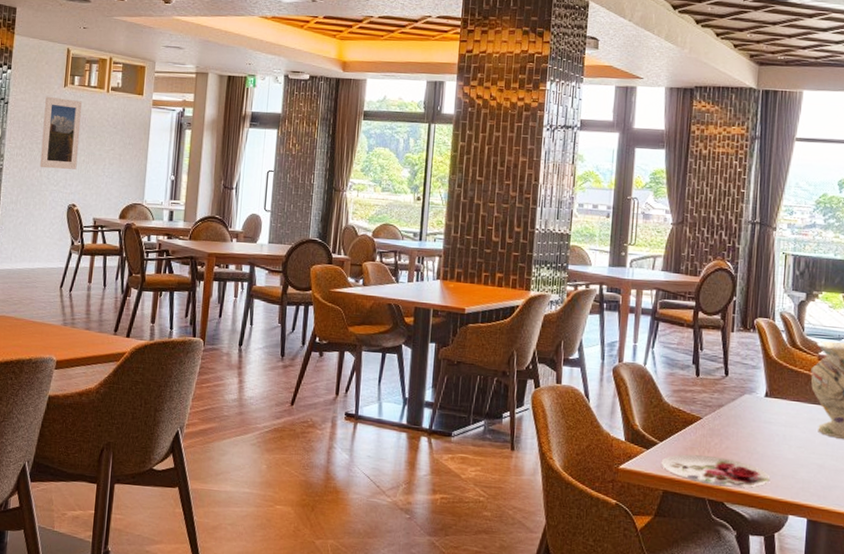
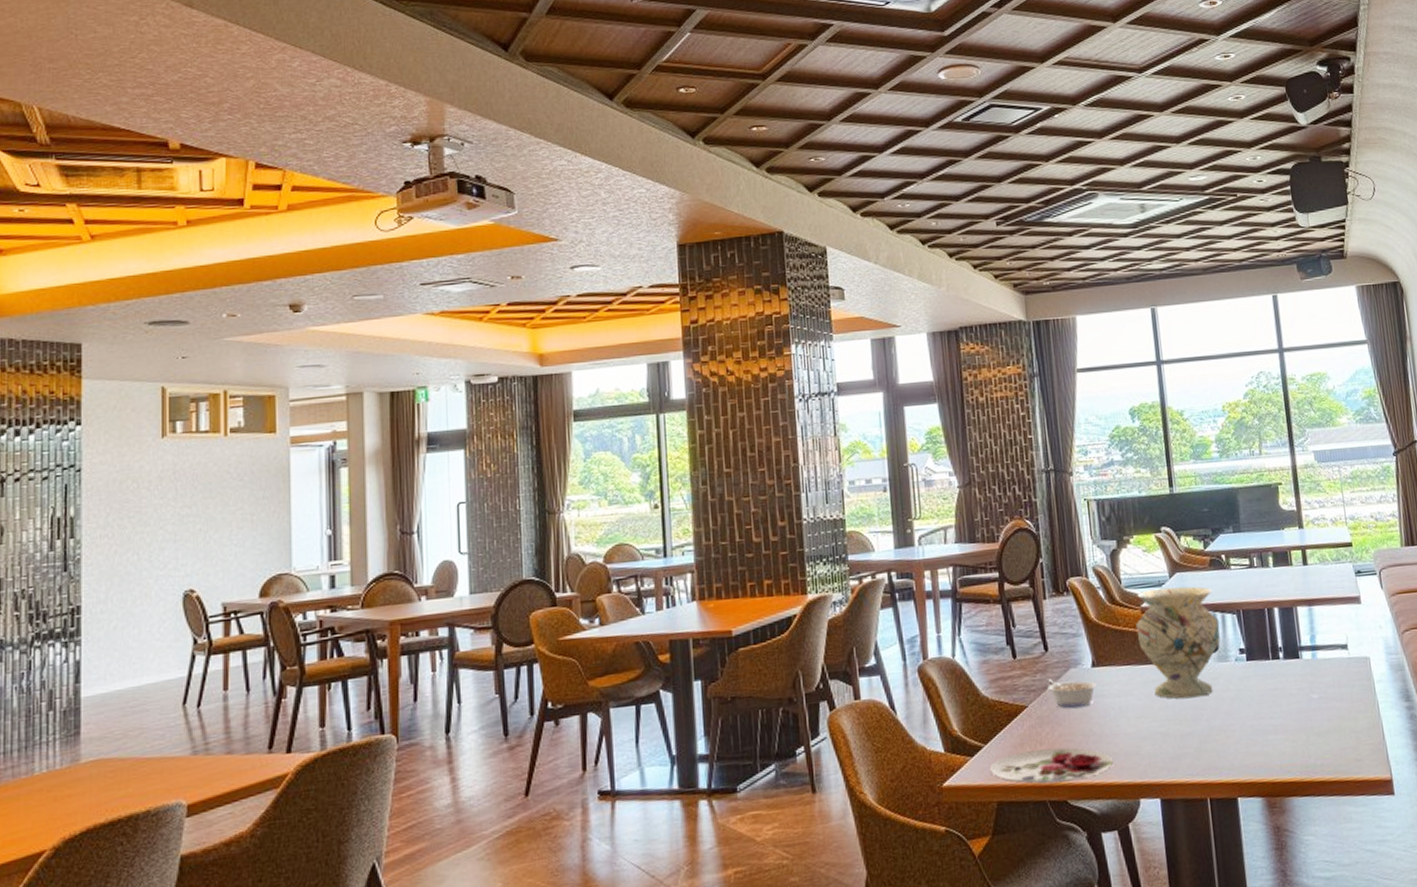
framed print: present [40,96,83,170] -> none [136,452,191,549]
legume: none [722,399,767,428] -> present [1047,679,1097,708]

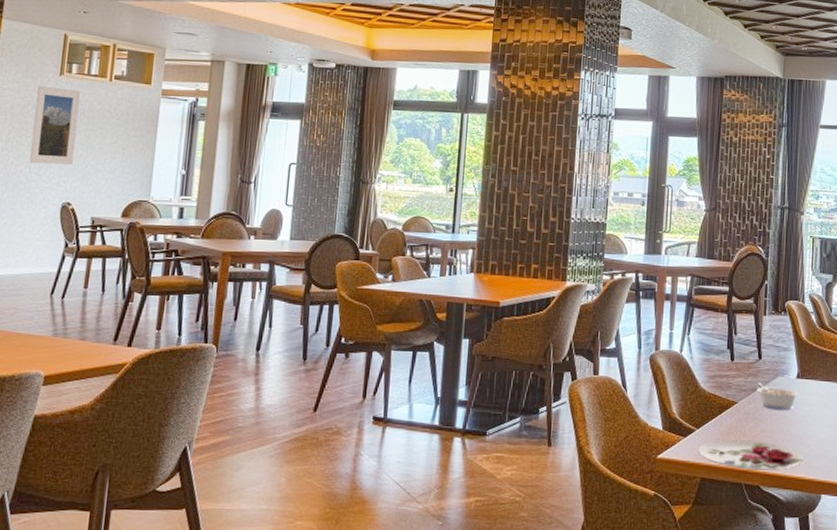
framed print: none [136,452,191,549] -> present [29,85,81,165]

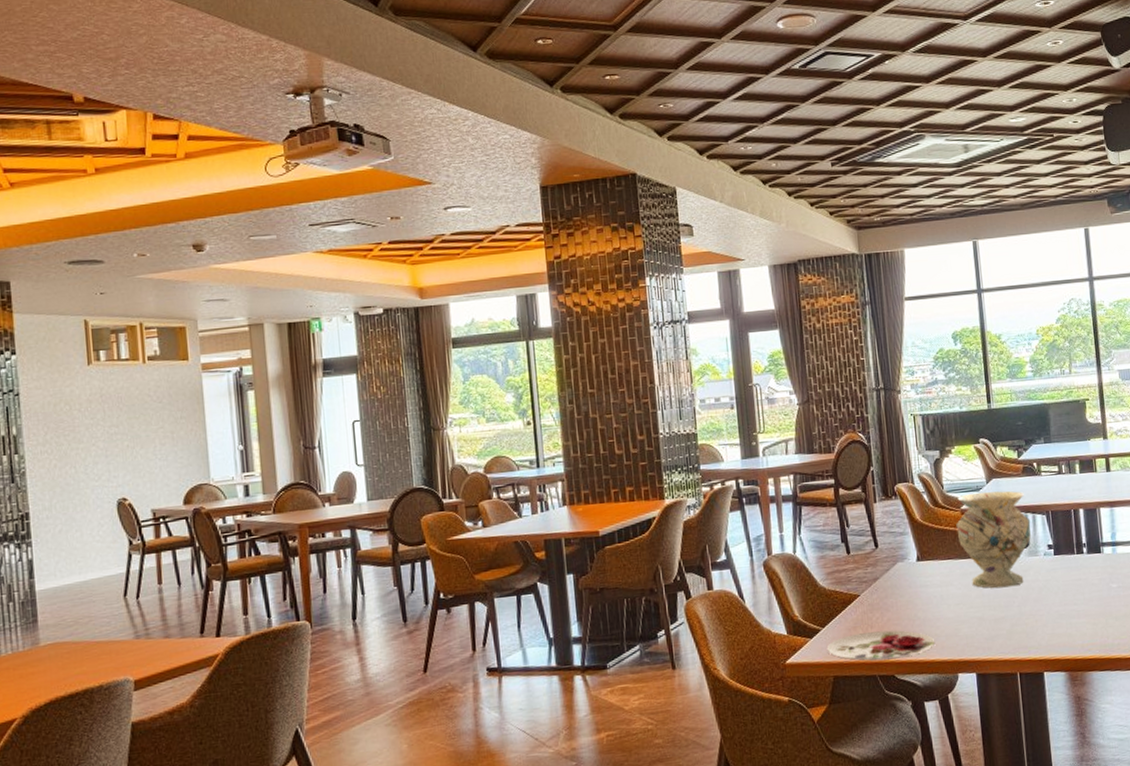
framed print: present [29,85,81,165] -> none [66,378,121,463]
legume: present [756,382,799,410] -> none [877,571,922,596]

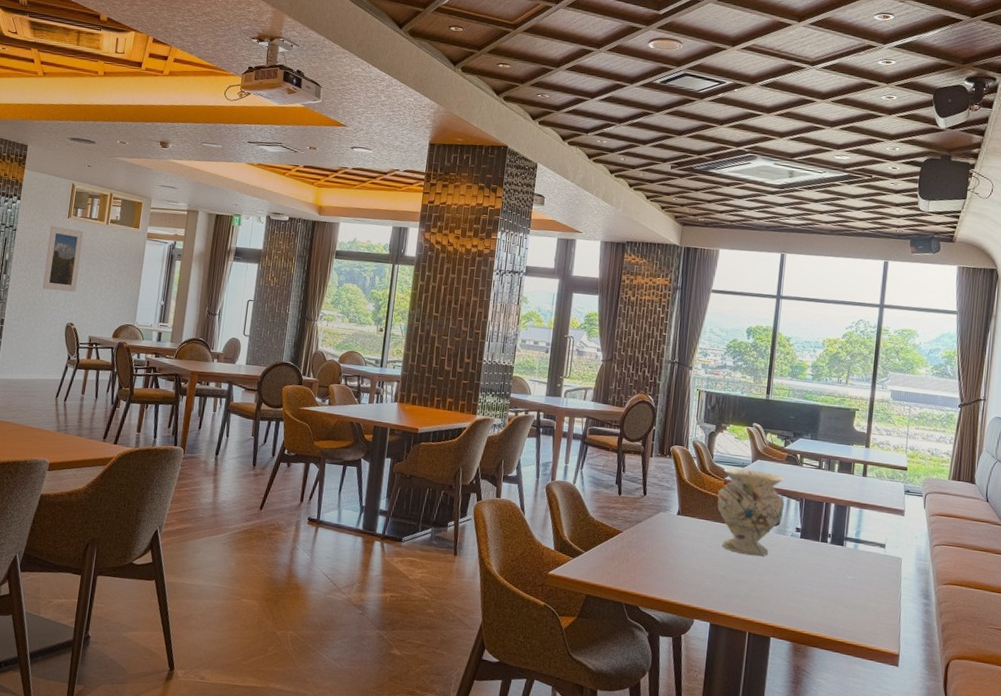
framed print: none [66,378,121,463] -> present [42,225,84,292]
plate: present [826,630,936,661] -> none [585,563,680,594]

